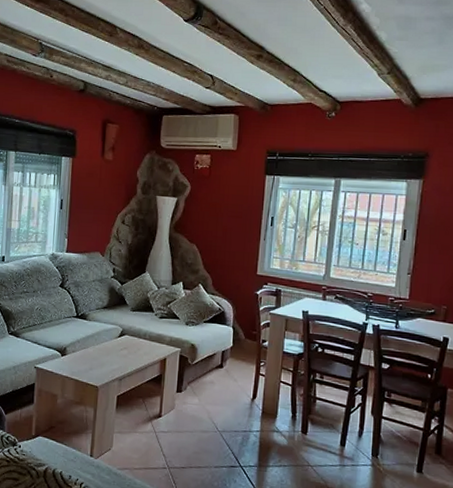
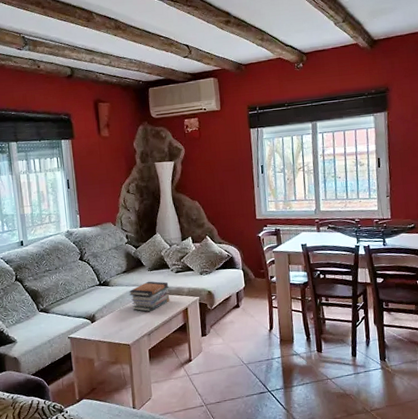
book stack: none [106,322,150,356] -> present [128,281,170,312]

